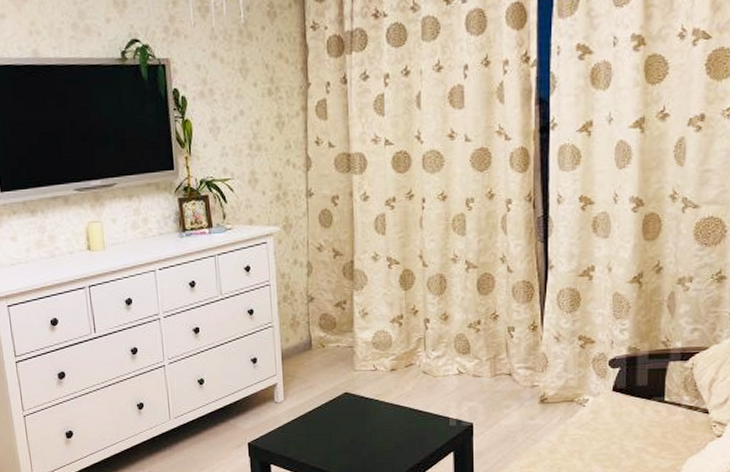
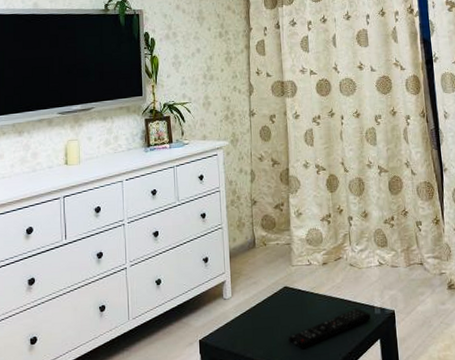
remote control: none [348,418,444,458] -> present [288,308,371,350]

